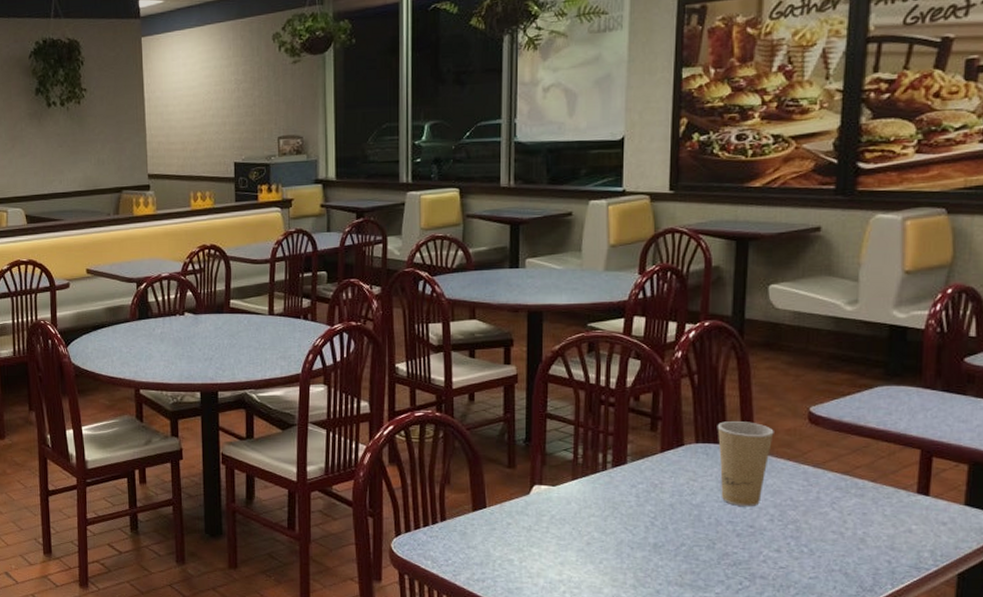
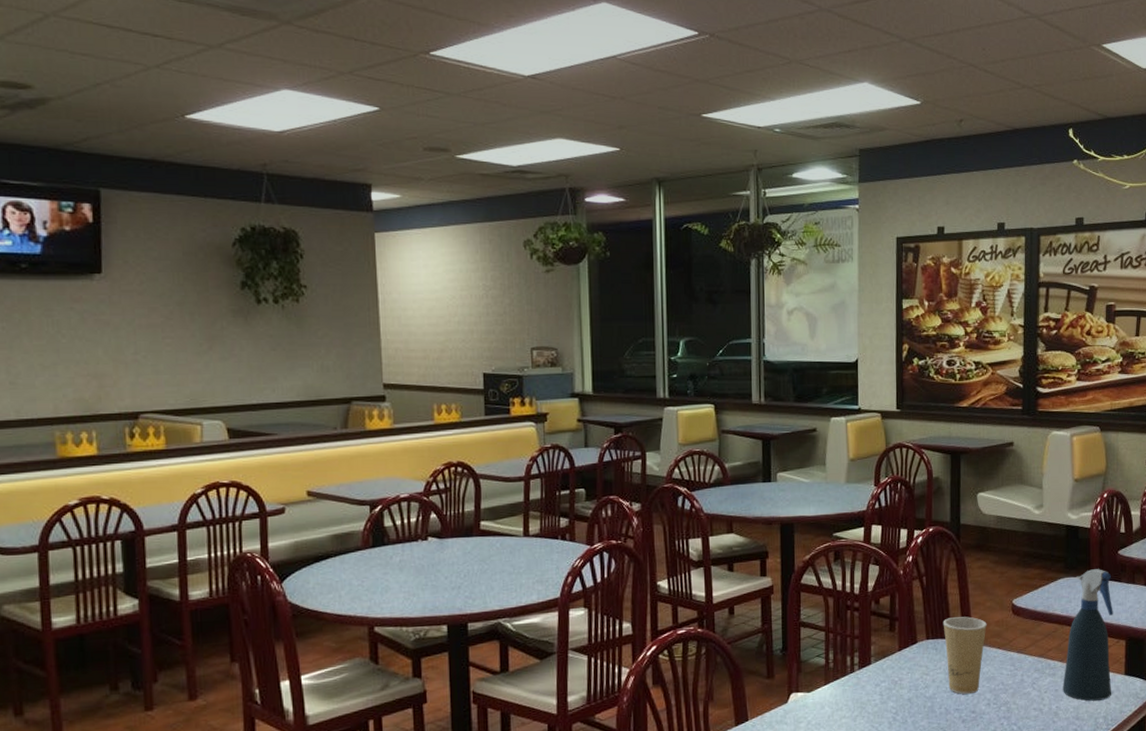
spray bottle: none [873,378,953,531] -> present [1063,569,1113,701]

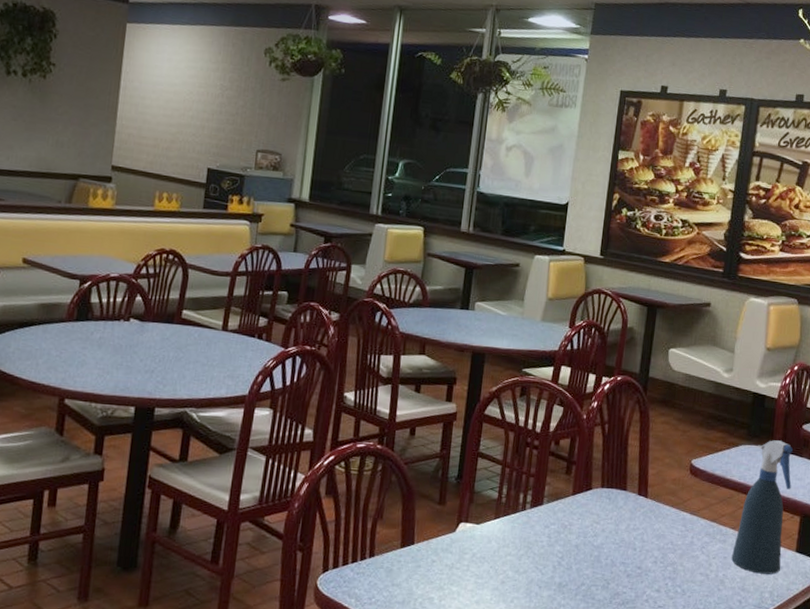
paper cup: present [943,616,987,695] -> none [617,469,663,550]

